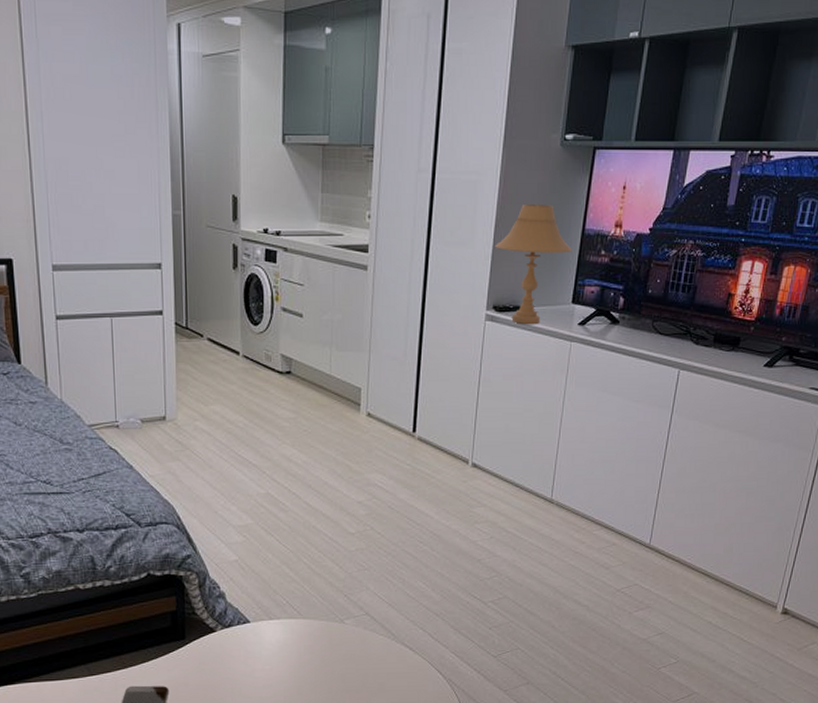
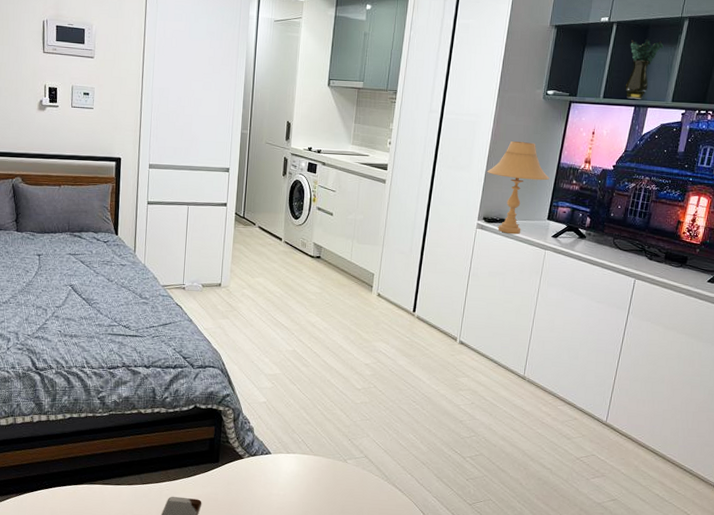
vase: none [661,58,708,140] -> present [625,38,664,99]

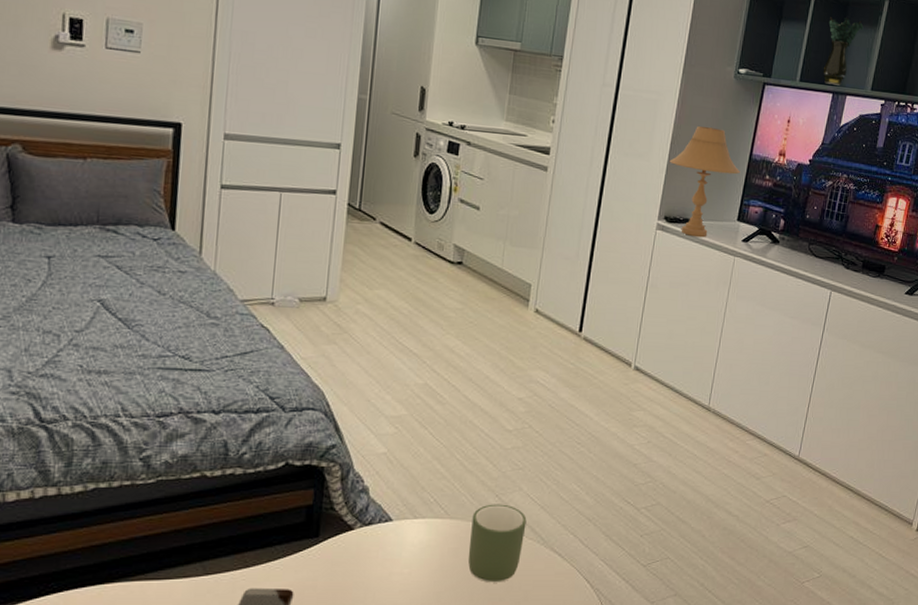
mug: none [328,446,373,508] -> present [468,504,527,583]

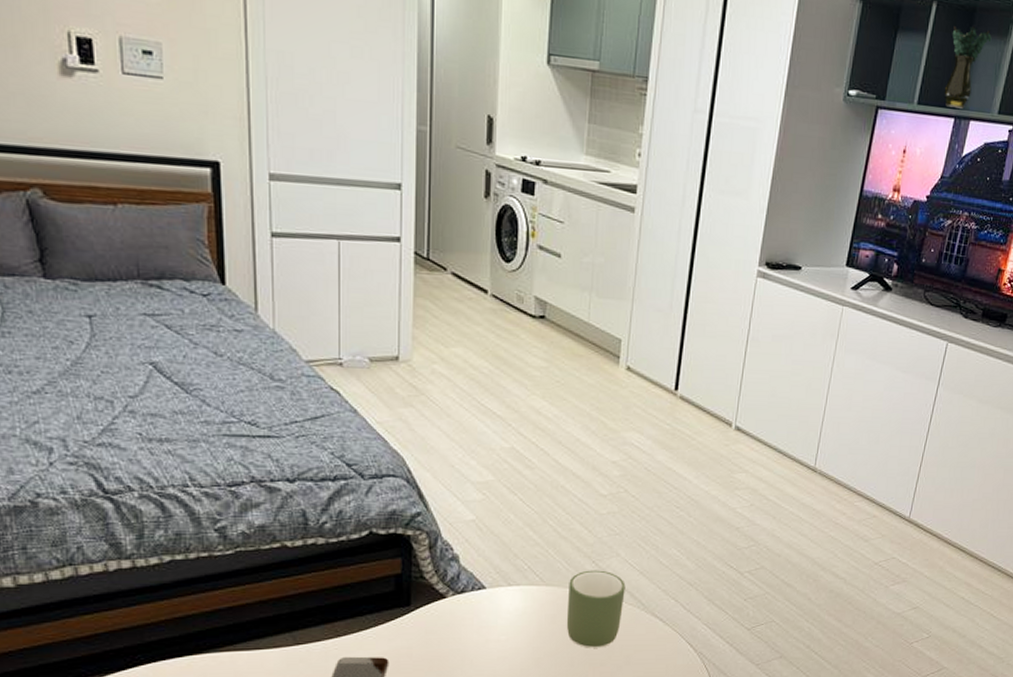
lamp: present [669,126,740,238] -> none [771,158,850,286]

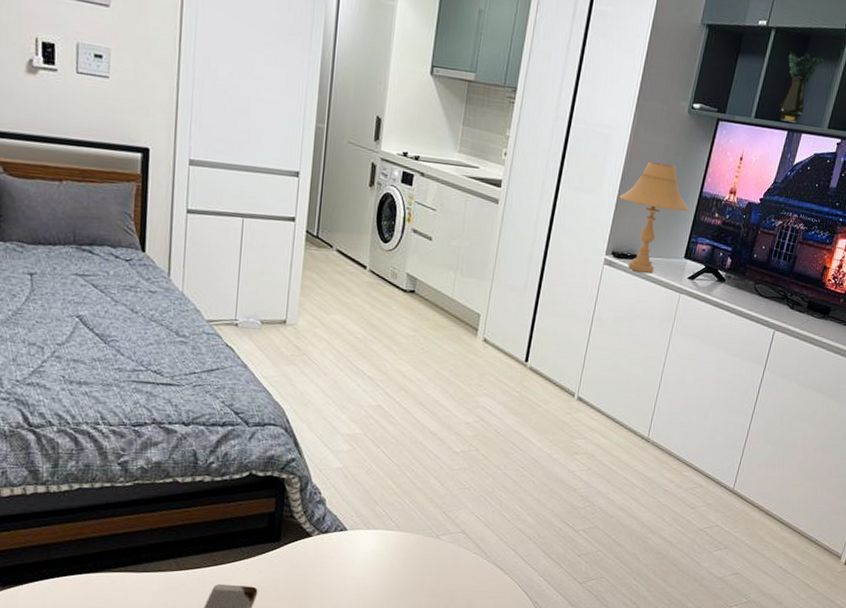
mug: present [566,570,626,648] -> none [416,519,471,591]
lamp: none [771,158,850,286] -> present [619,162,690,274]

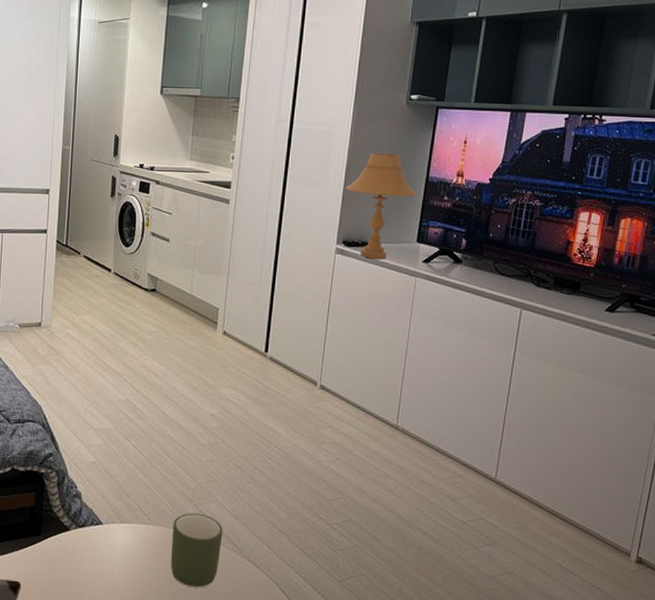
mug: none [416,519,471,591] -> present [170,513,223,588]
vase: present [779,51,824,123] -> none [499,35,541,103]

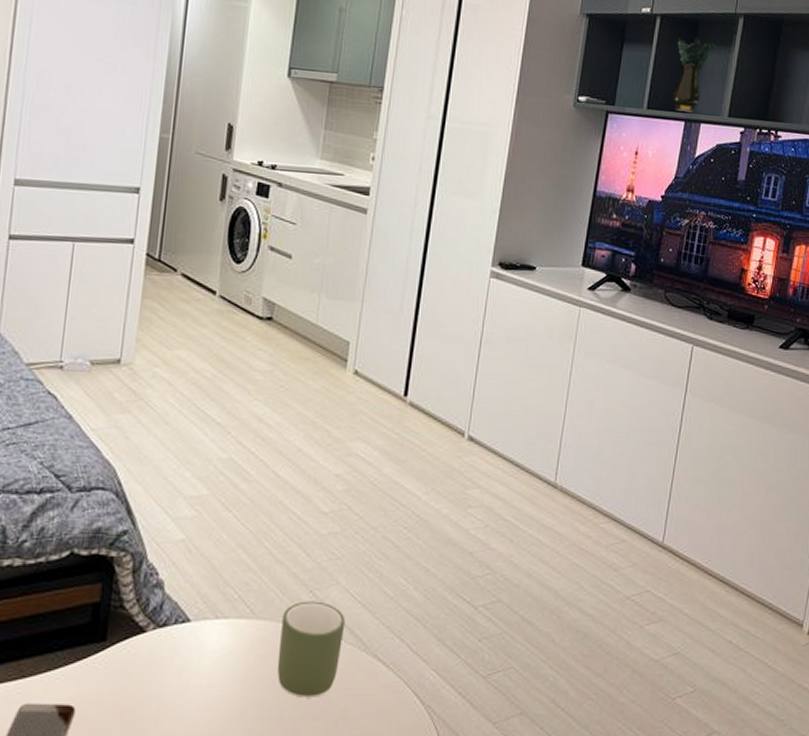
lamp: present [345,153,417,260] -> none [503,161,583,286]
vase: none [499,35,541,103] -> present [673,37,716,113]

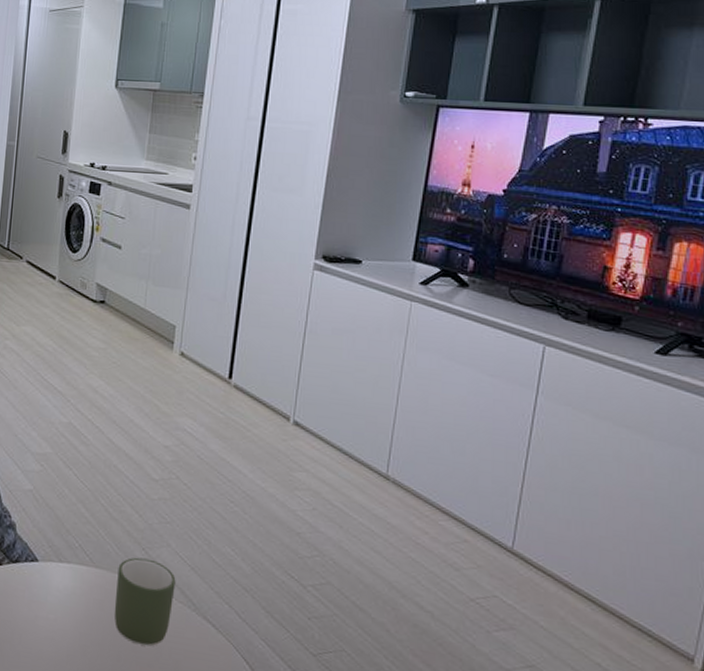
vase: present [673,37,716,113] -> none [514,24,567,103]

